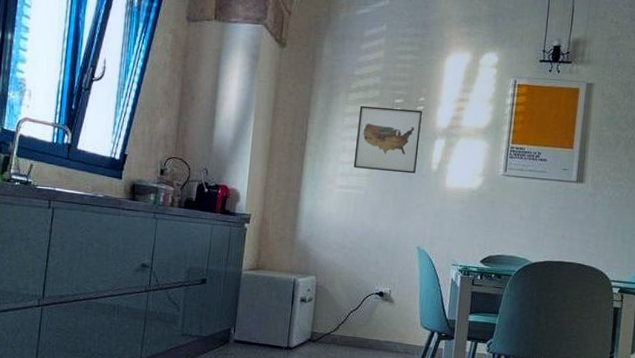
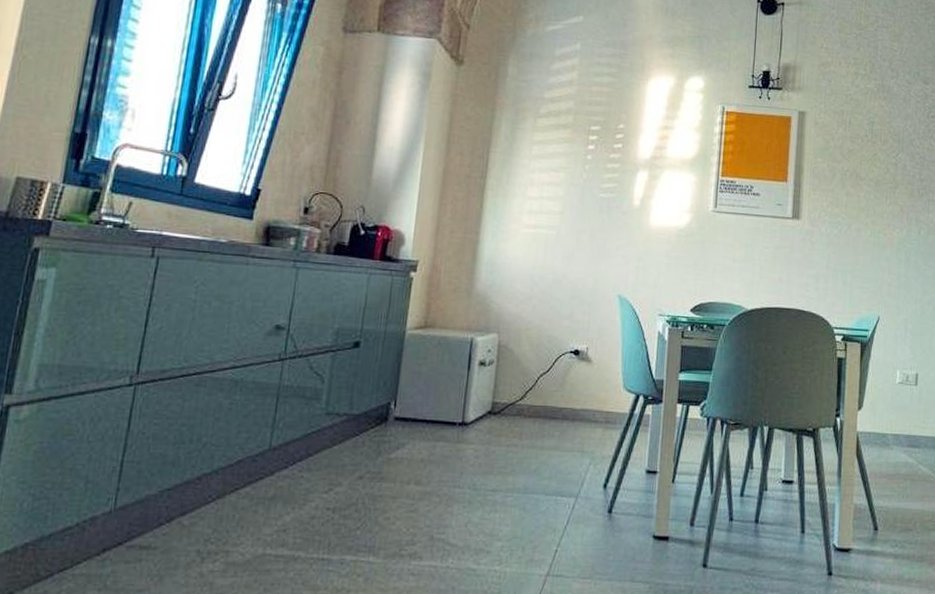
wall art: present [353,105,422,174] -> none [543,132,622,211]

